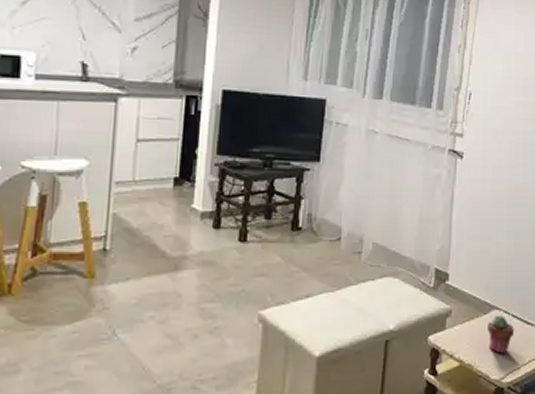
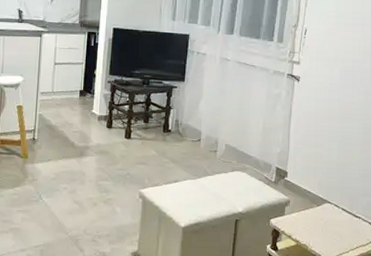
potted succulent: present [488,315,515,354] -> none [320,208,344,239]

